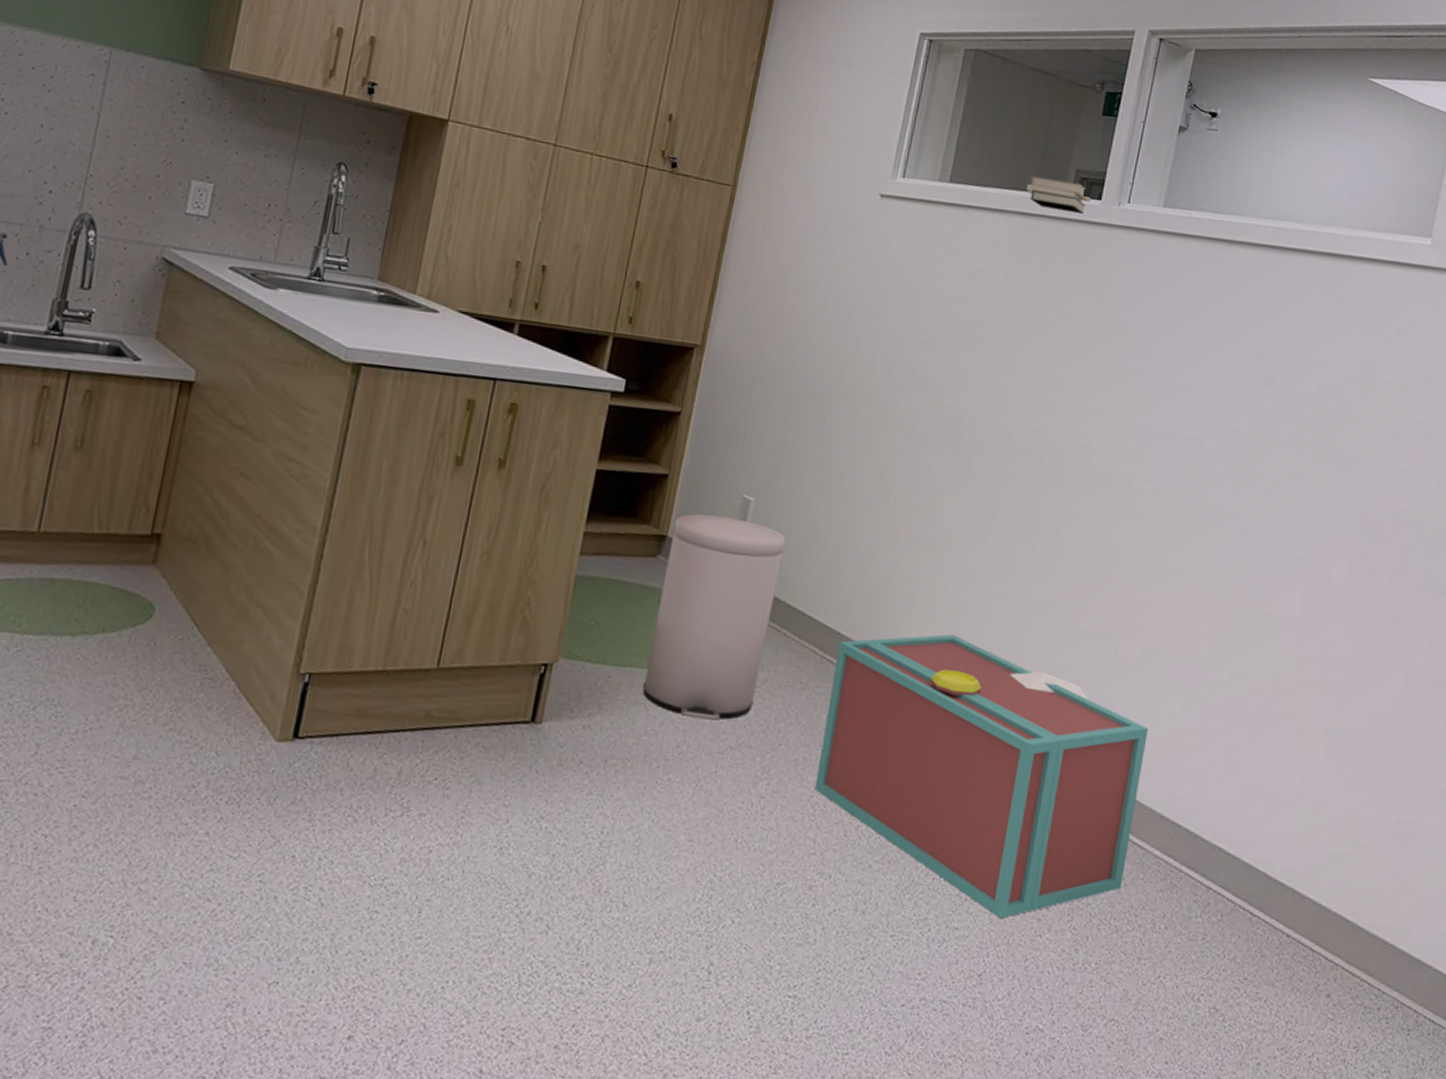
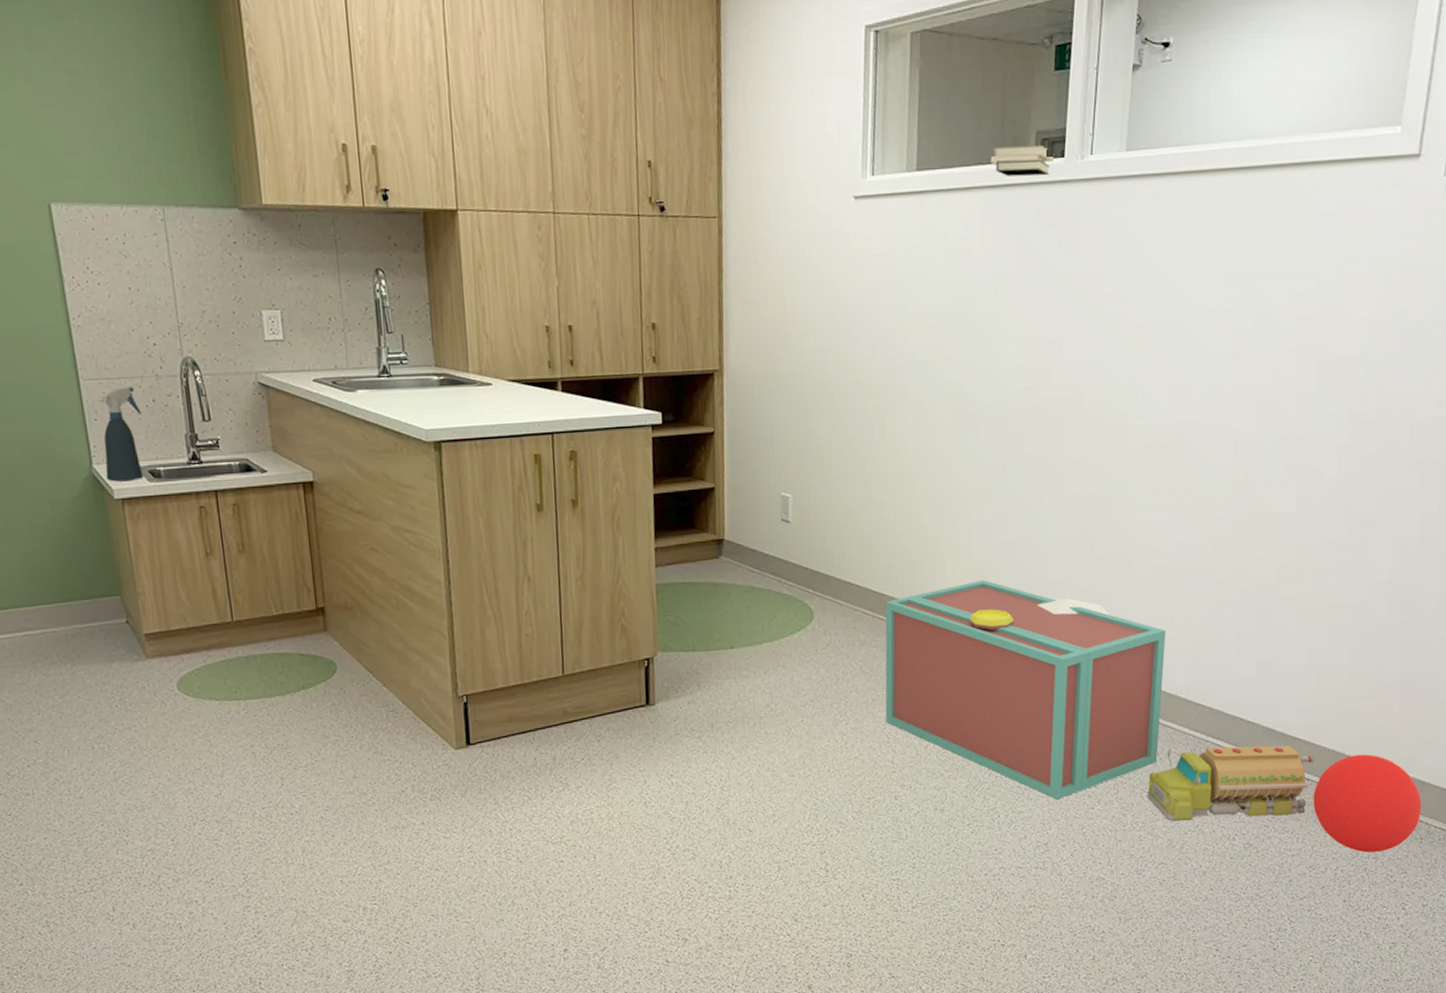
pedal bin: present [643,514,786,721] -> none [728,514,826,683]
toy truck: none [1105,874,1297,979] -> present [1147,745,1314,821]
ball: none [1291,912,1412,1040] -> present [1313,754,1422,853]

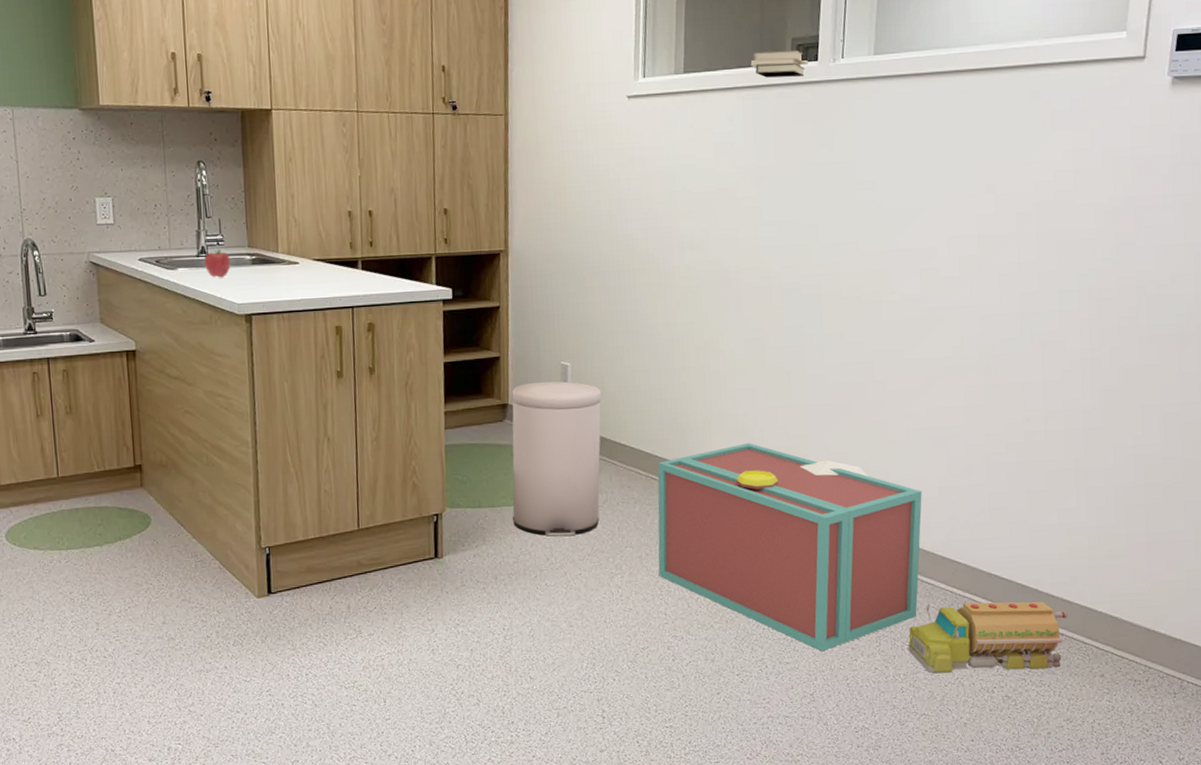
fruit: none [386,369,417,401] -> present [204,250,231,278]
pedal bin: none [728,514,826,683] -> present [512,381,602,538]
ball: present [1313,754,1422,853] -> none [1068,610,1174,707]

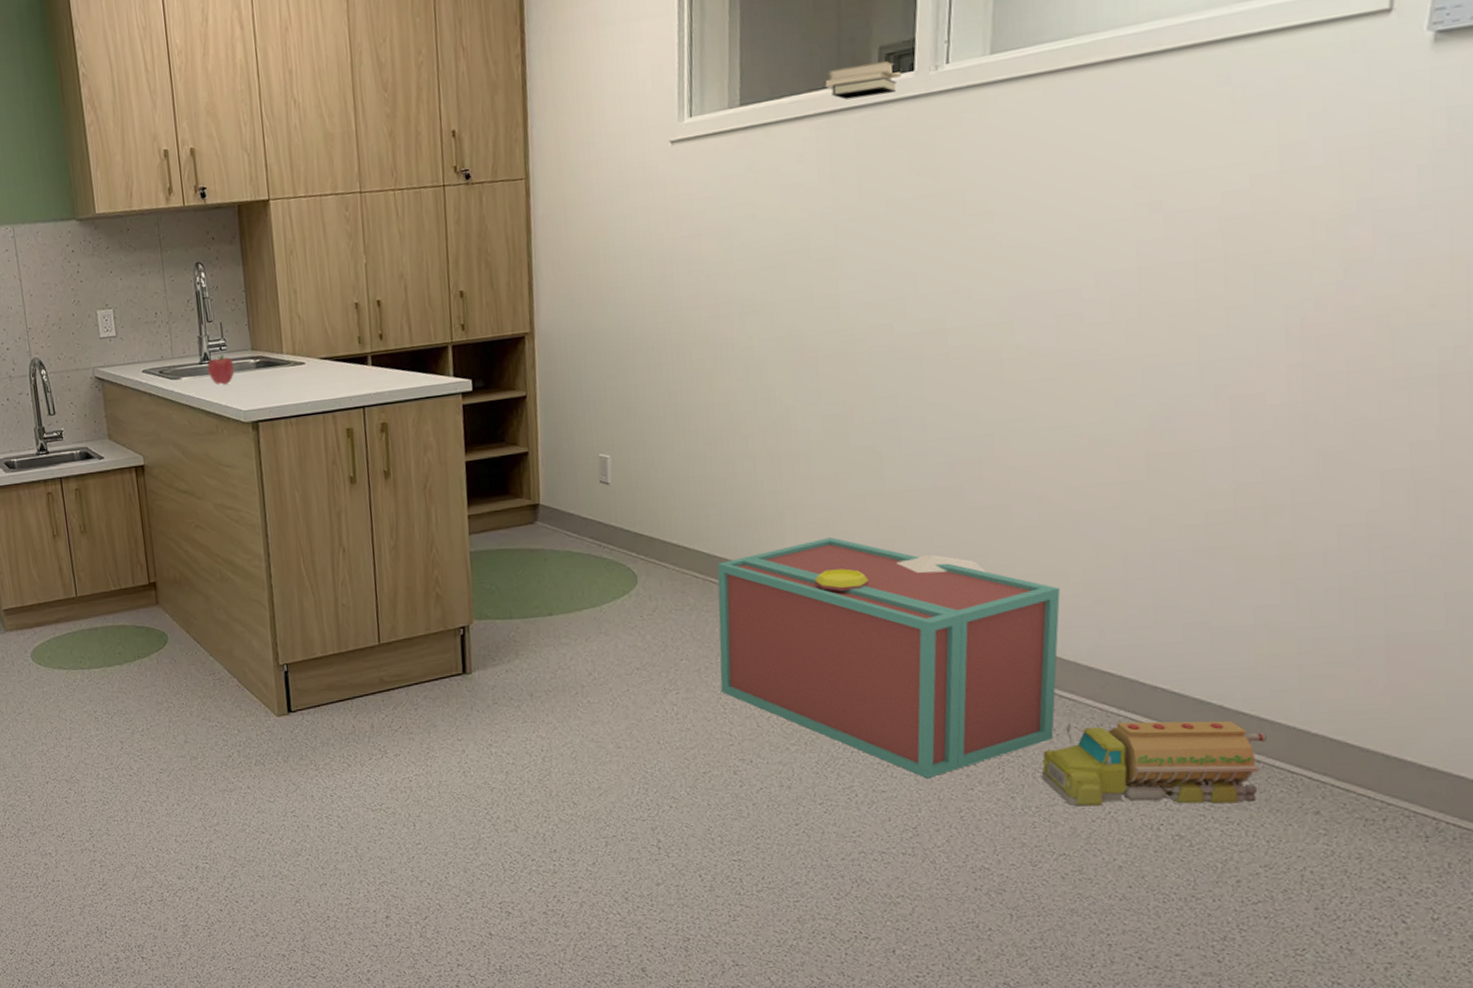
pedal bin: present [512,381,602,538] -> none [543,475,649,650]

